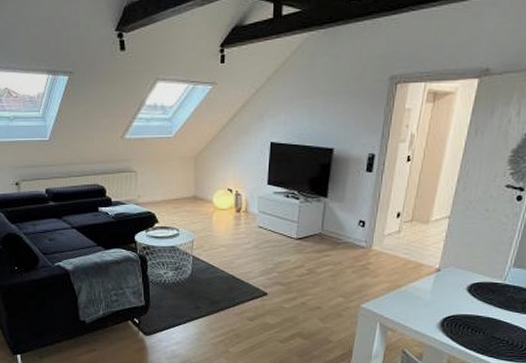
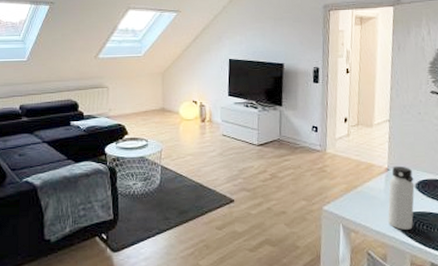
water bottle: none [430,266,467,331] -> present [387,165,415,230]

